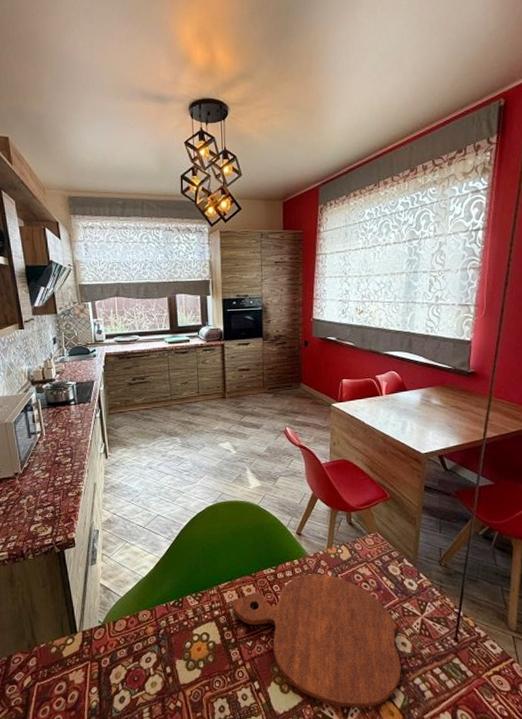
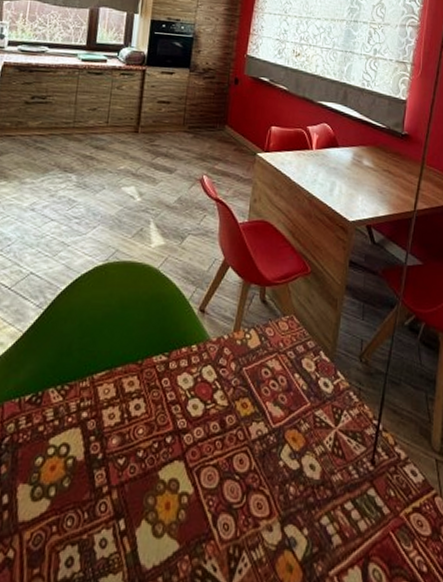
cutting board: present [230,574,401,708] -> none [104,365,307,561]

